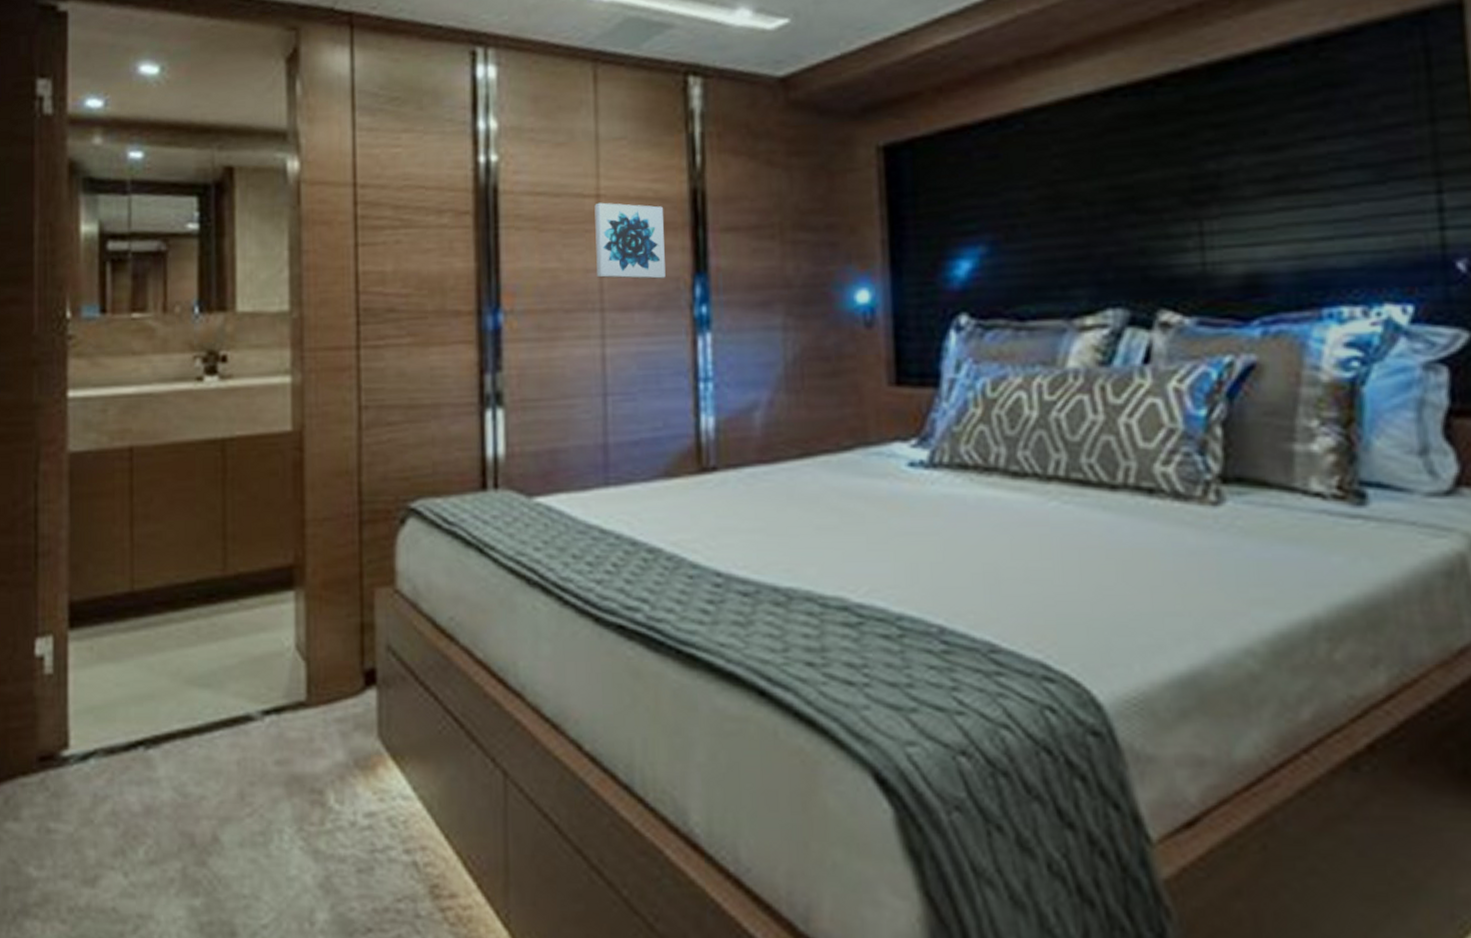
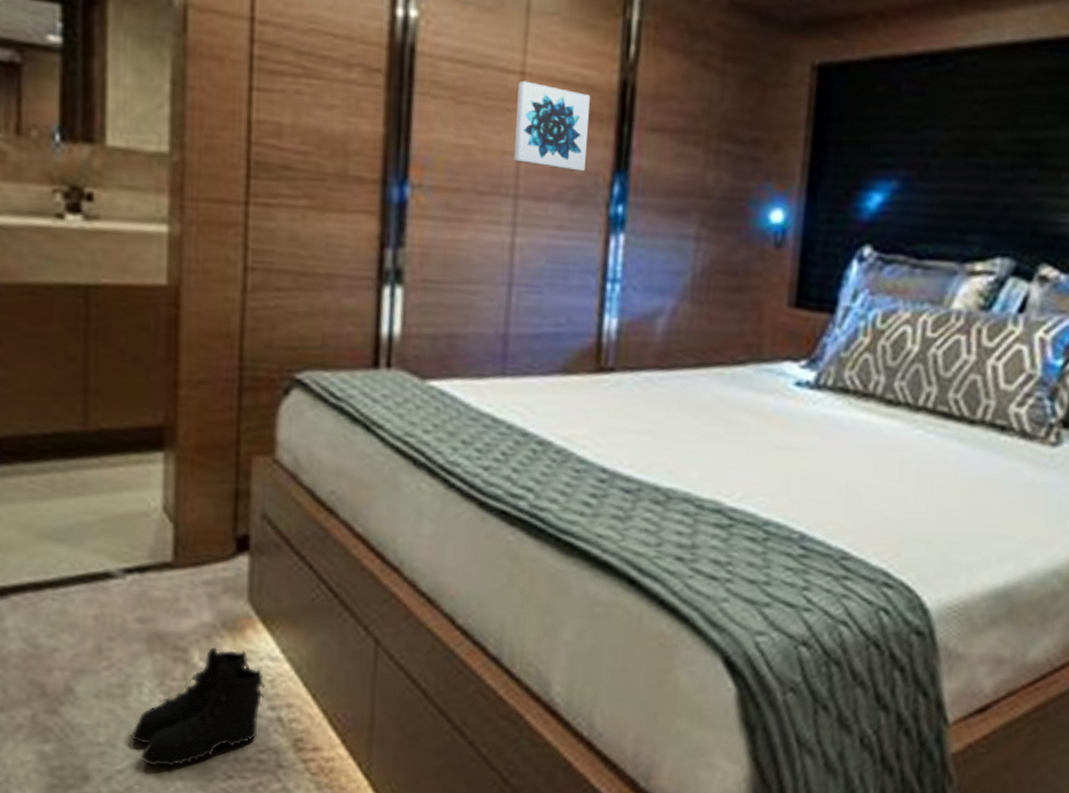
boots: none [274,788,400,920] -> present [131,647,265,767]

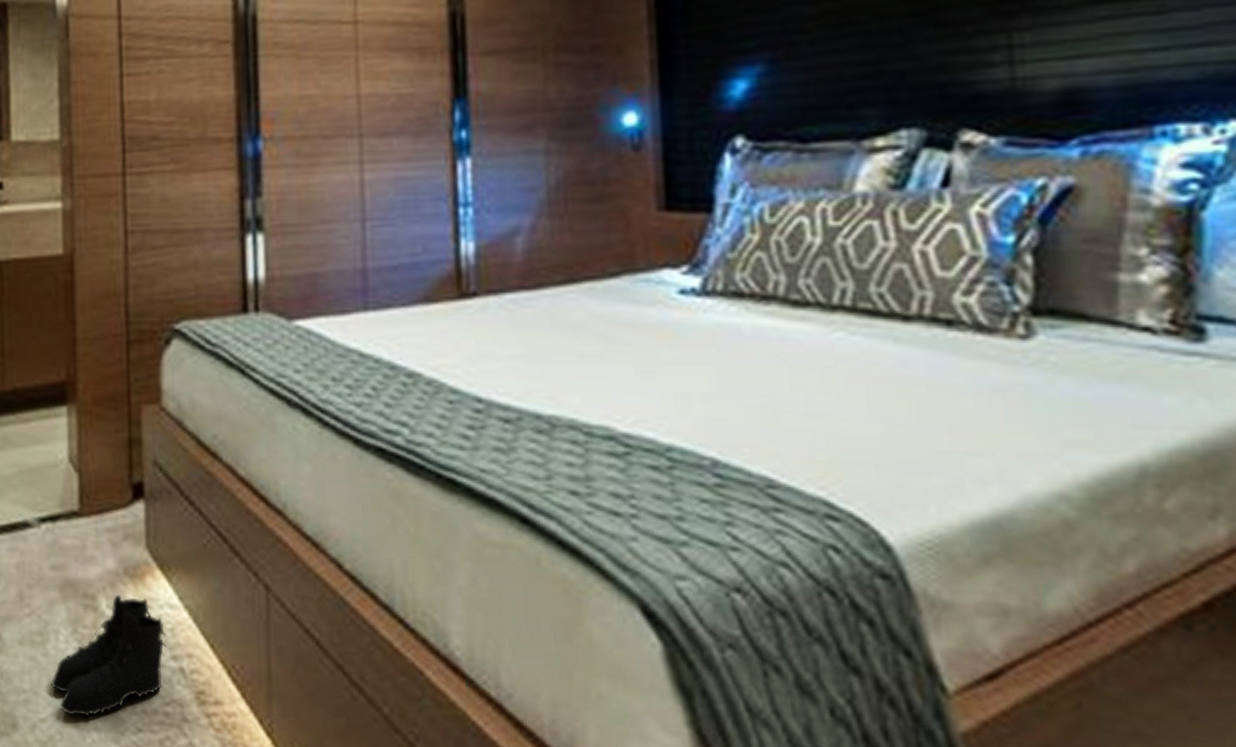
wall art: present [514,80,591,172] -> none [352,28,424,105]

